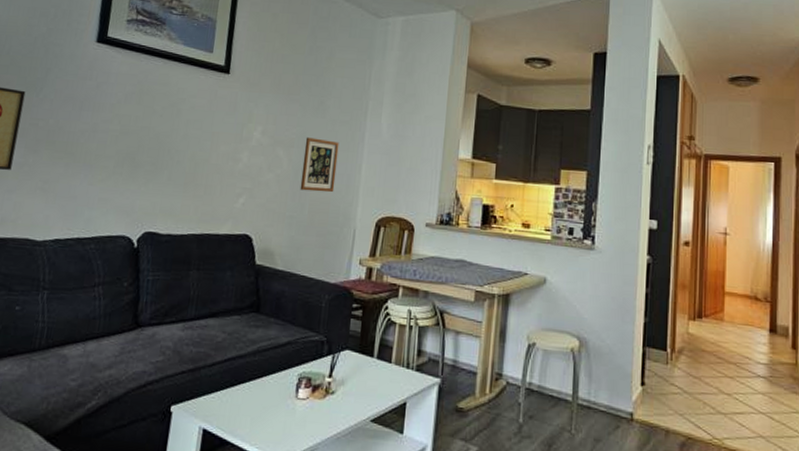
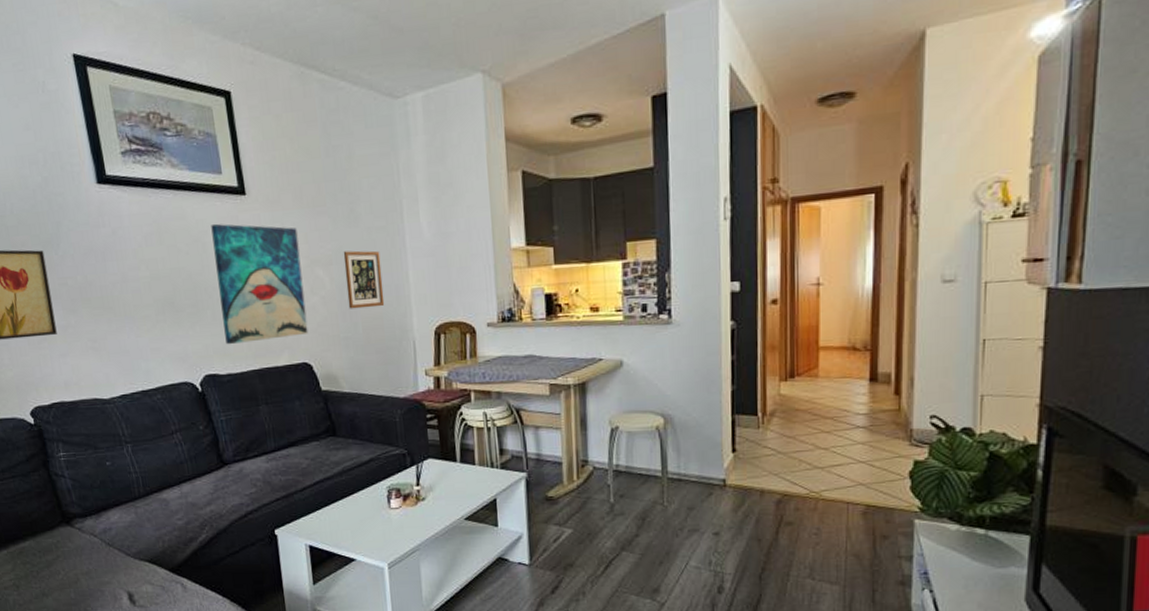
wall art: none [174,93,269,208] -> present [211,223,309,345]

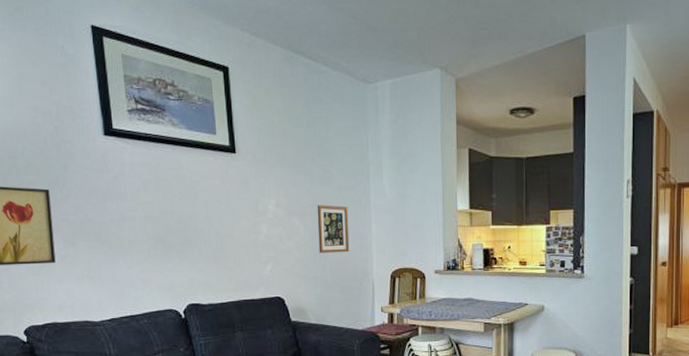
wall art: present [211,223,309,345] -> none [203,175,283,279]

